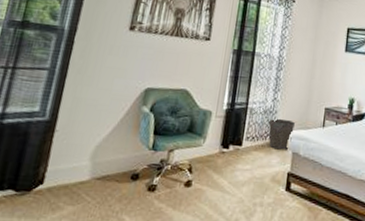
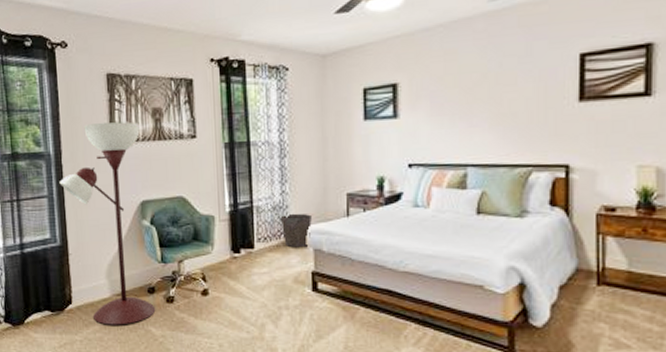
floor lamp: none [64,9,162,212] -> present [59,122,156,325]

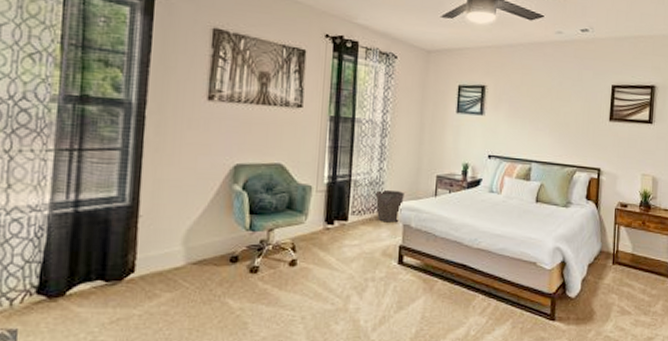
floor lamp: present [59,122,156,325] -> none [138,77,245,297]

